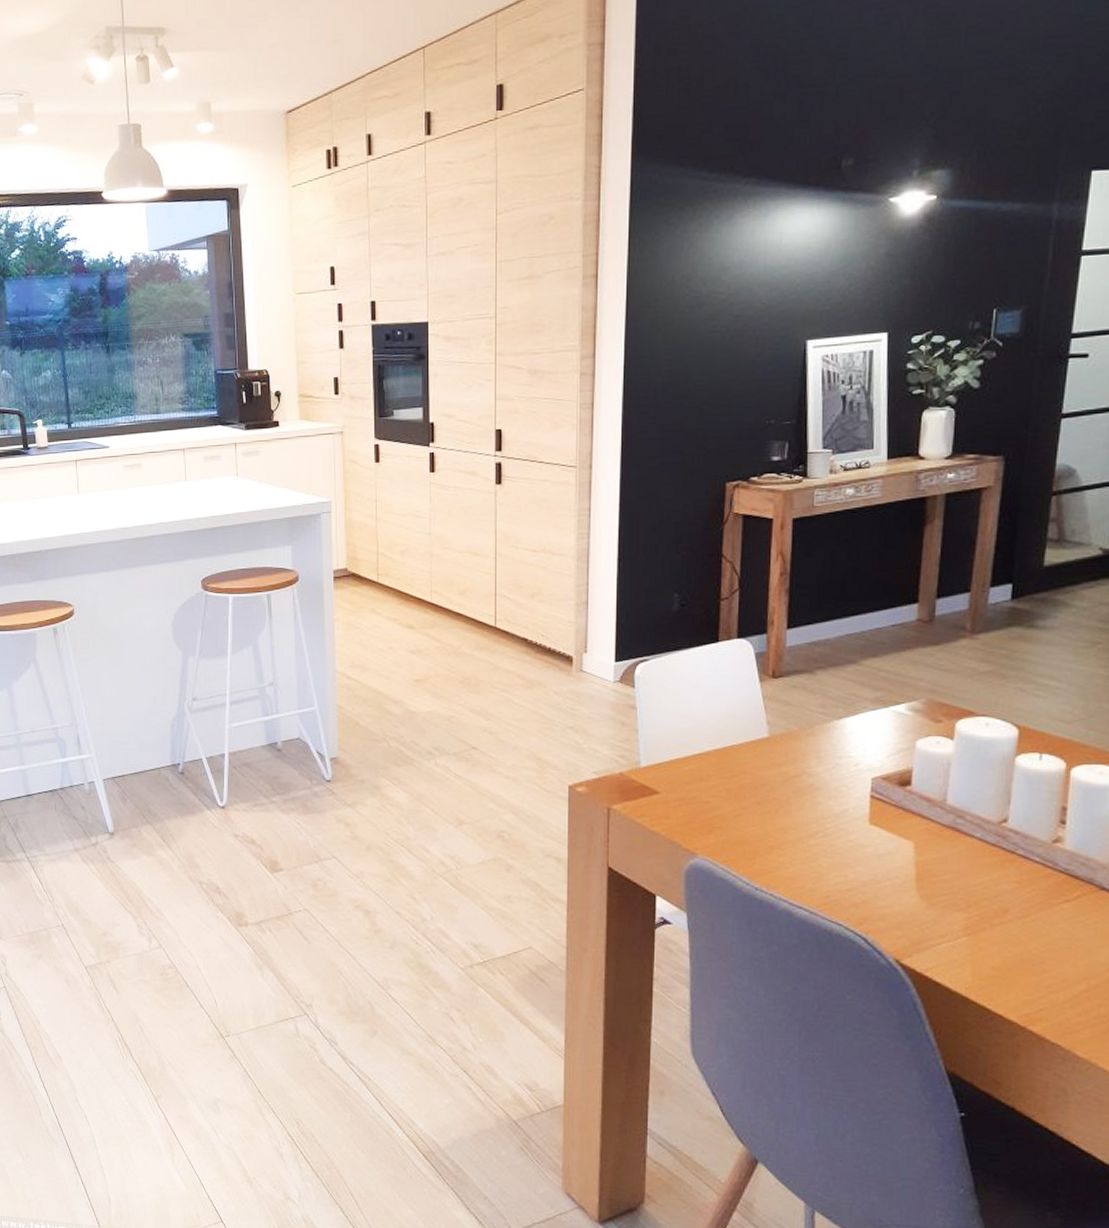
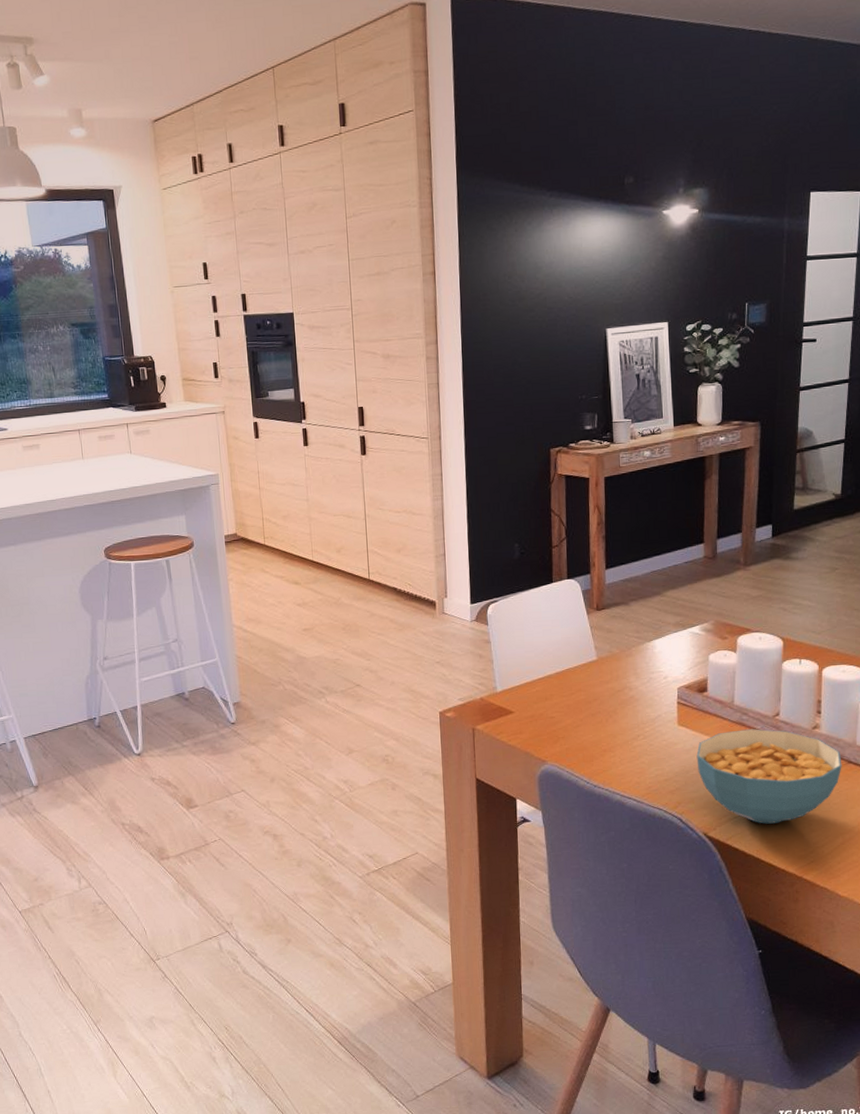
cereal bowl: none [891,836,1092,957] -> present [696,729,842,824]

